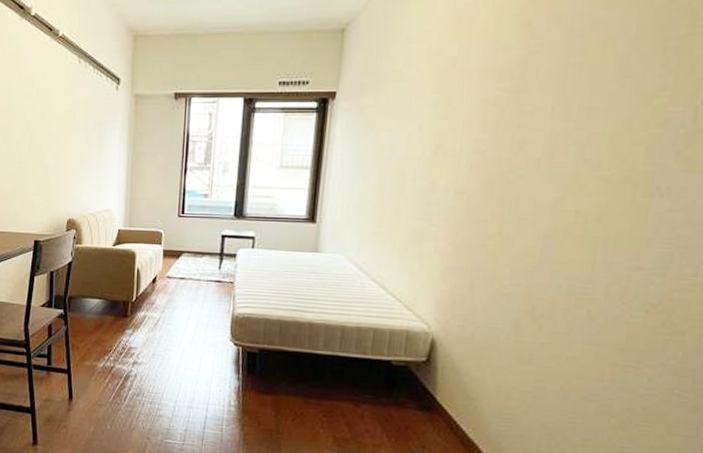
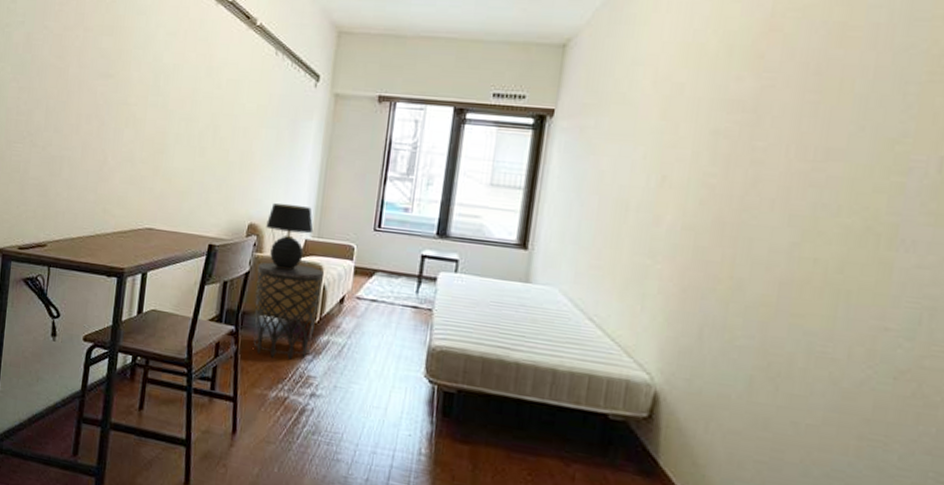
side table: none [78,252,138,335] -> present [253,262,325,360]
table lamp: none [83,198,125,258] -> present [266,203,314,270]

